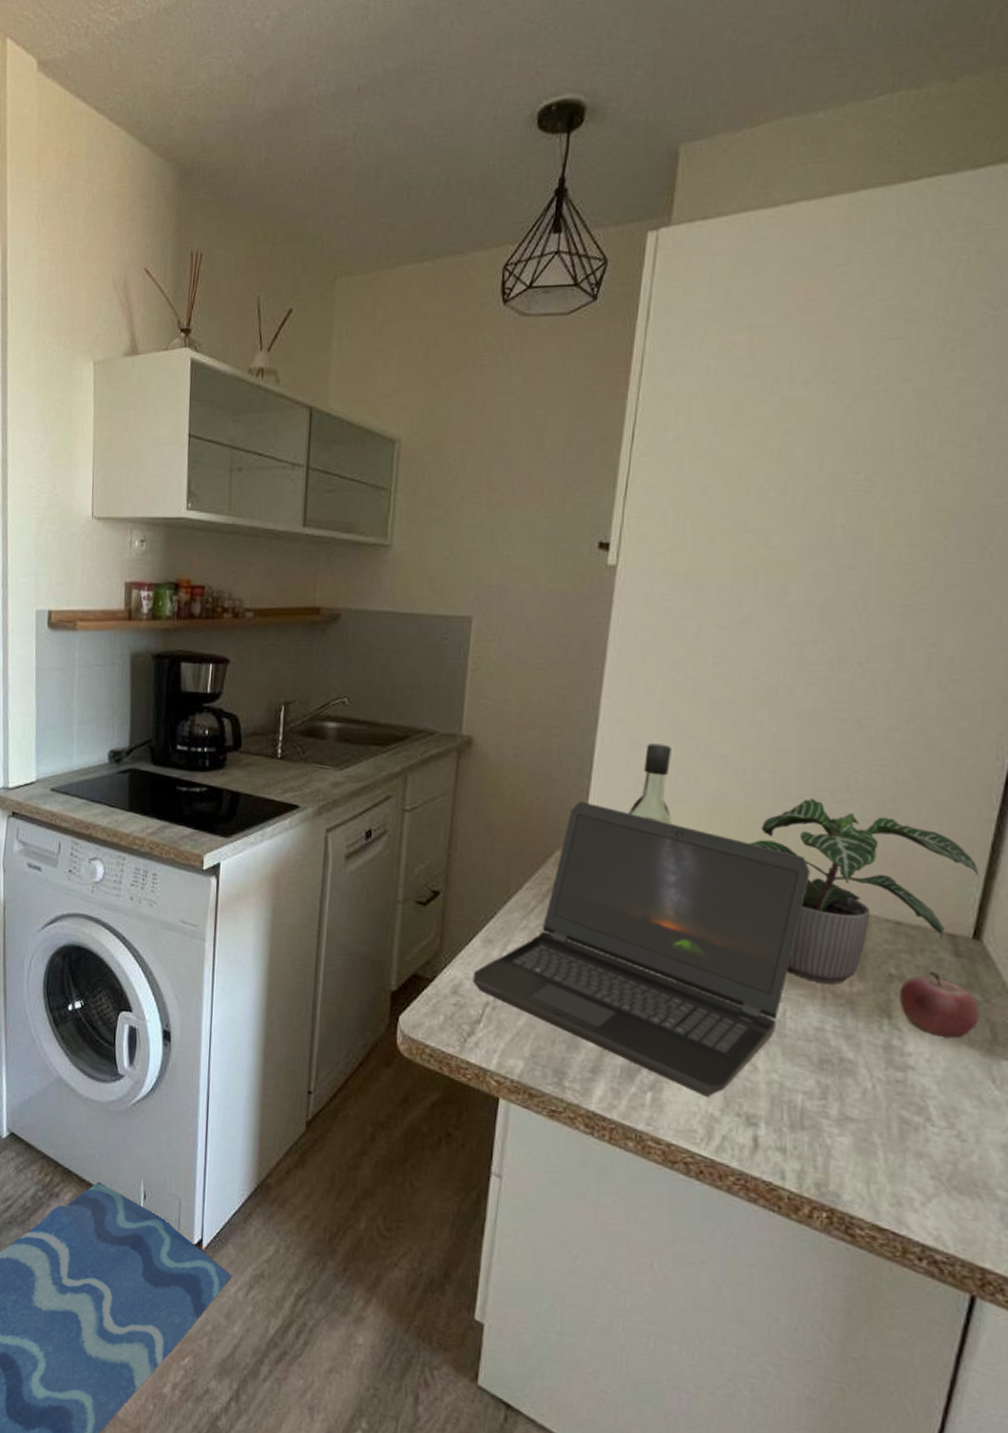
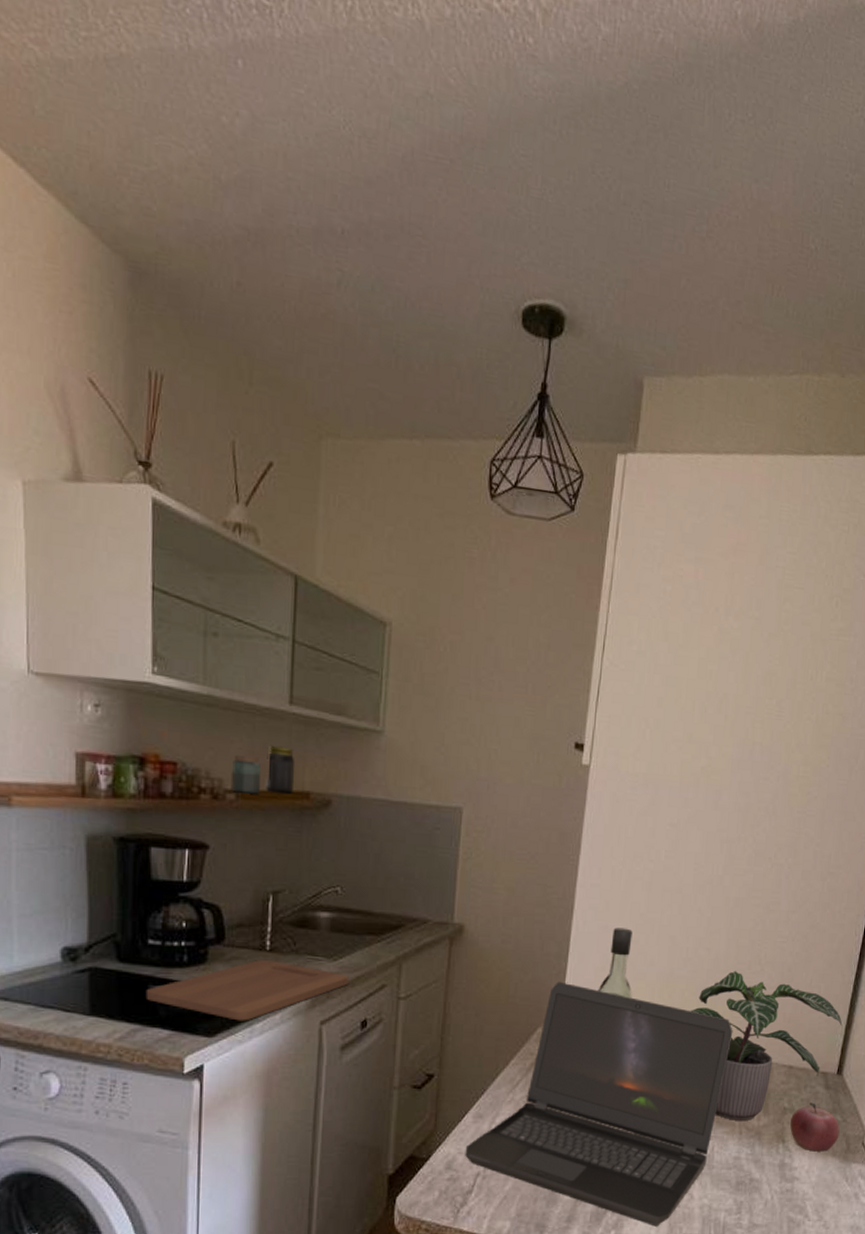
cutting board: none [173,766,354,825] -> present [146,959,349,1021]
peanut butter: none [250,577,277,611] -> present [232,755,262,794]
jar: none [280,566,306,611] -> present [266,746,294,795]

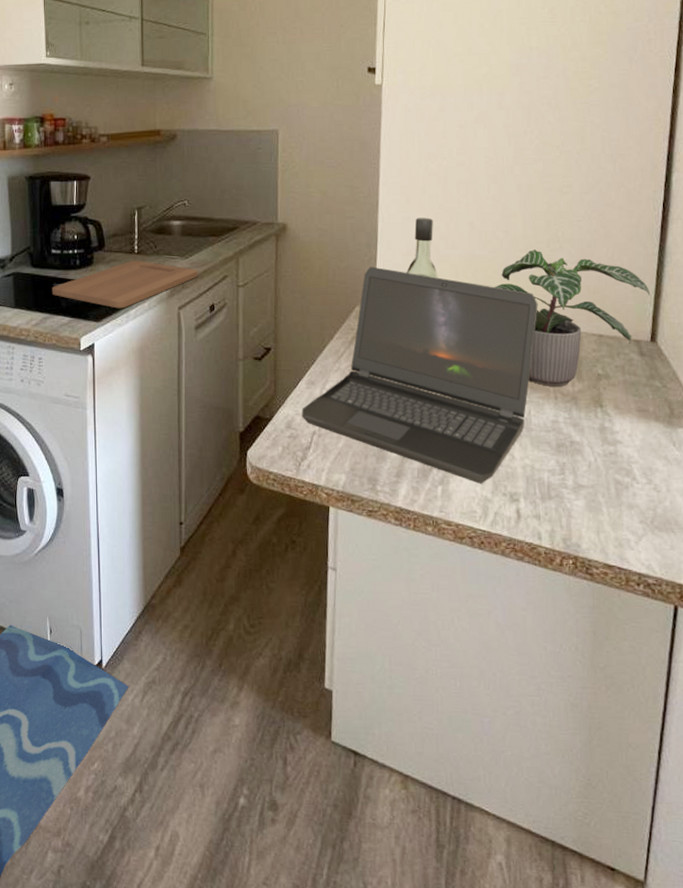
peanut butter: present [232,755,262,794] -> none [104,108,125,136]
jar: present [266,746,294,795] -> none [128,98,148,134]
fruit: present [790,1102,840,1152] -> none [607,369,661,416]

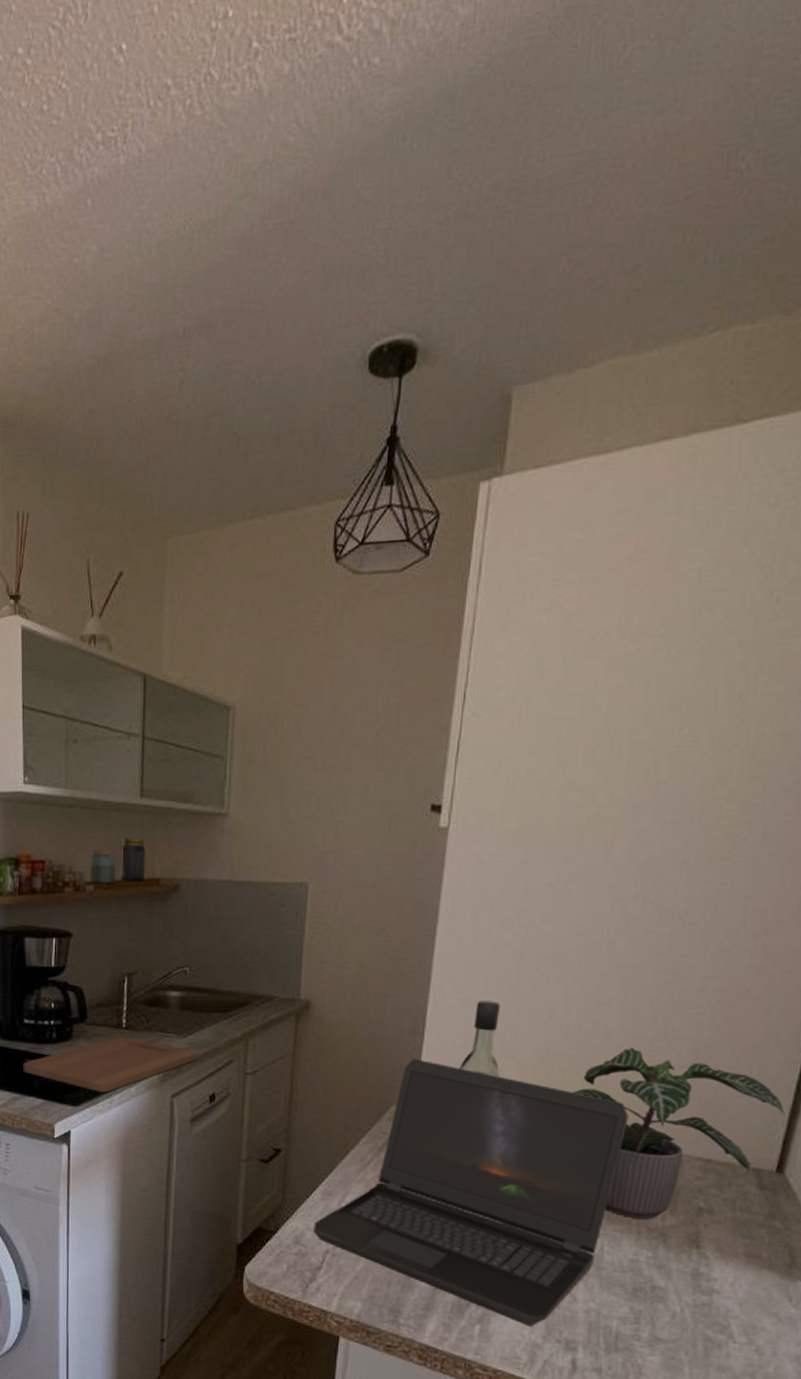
peanut butter: none [104,108,125,136] -> present [91,850,117,884]
jar: none [128,98,148,134] -> present [120,838,145,883]

